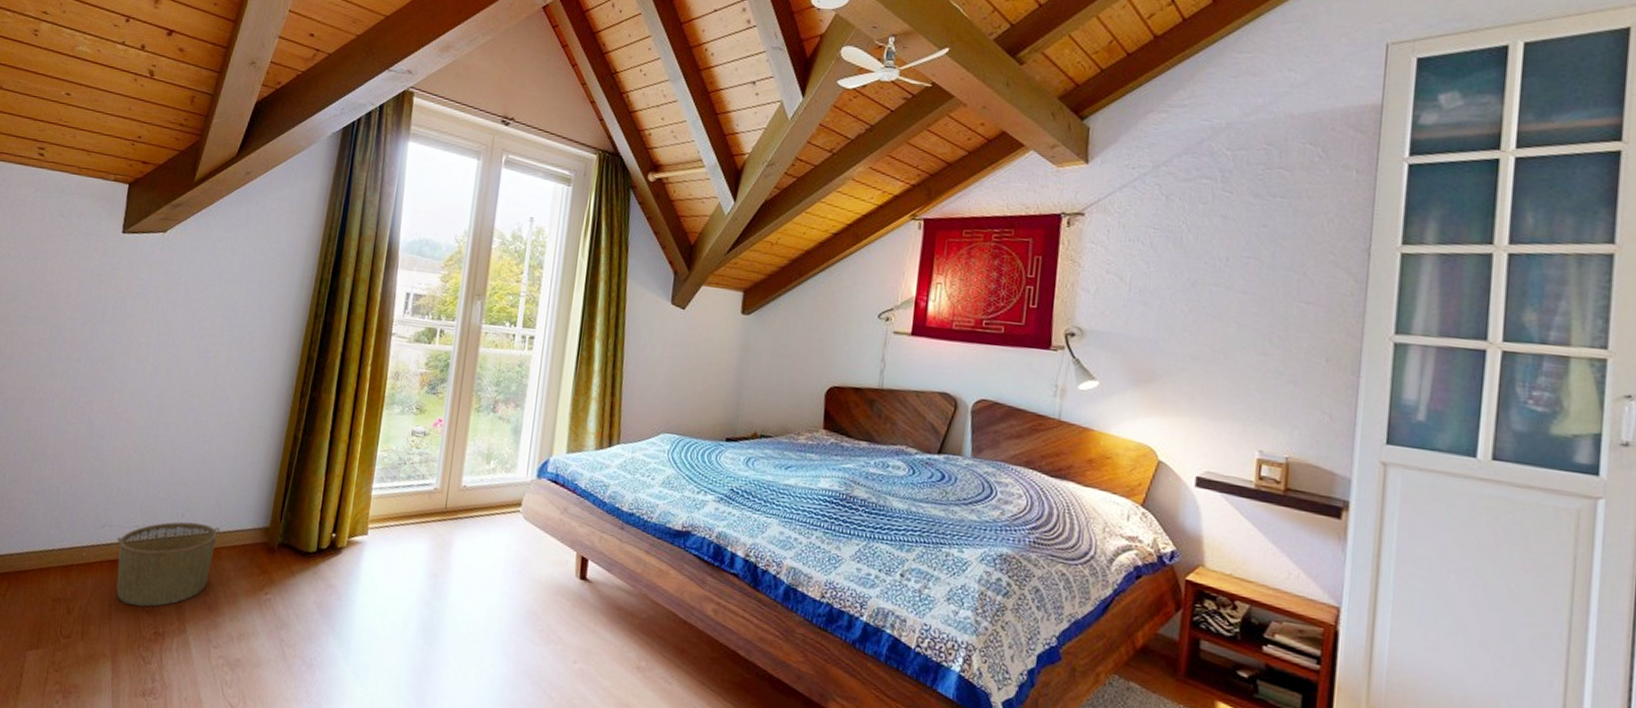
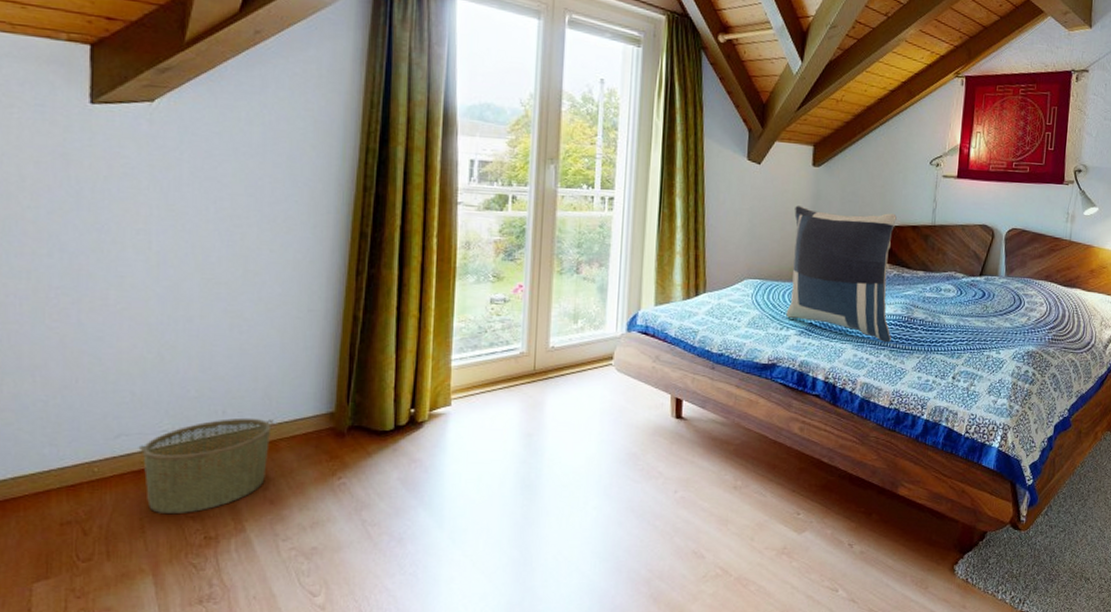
pillow: none [704,356,836,523] -> present [786,205,897,343]

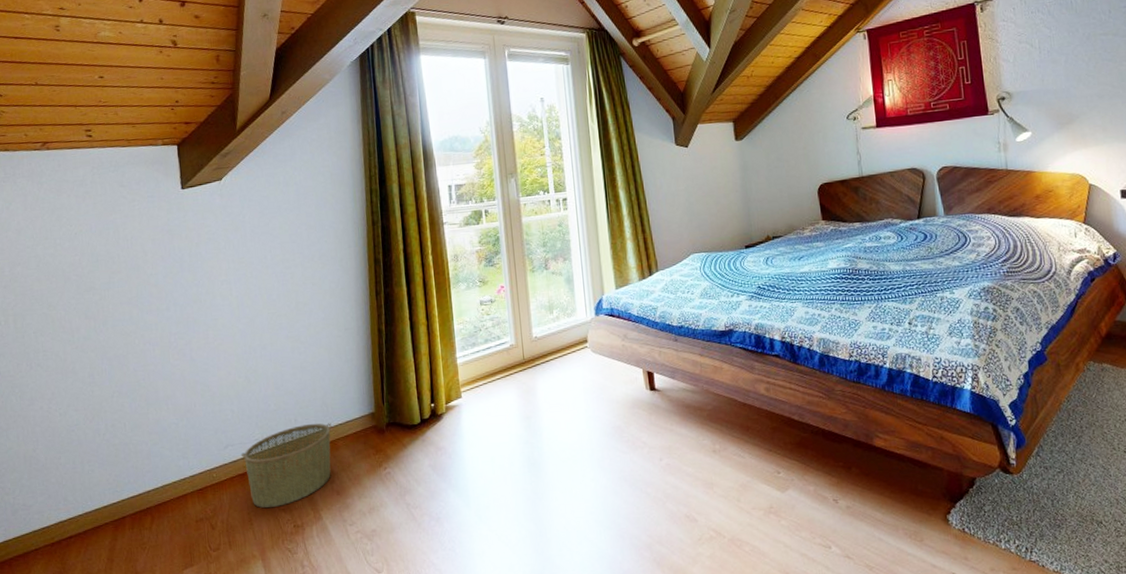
pillow: present [786,205,897,343] -> none [726,172,839,297]

